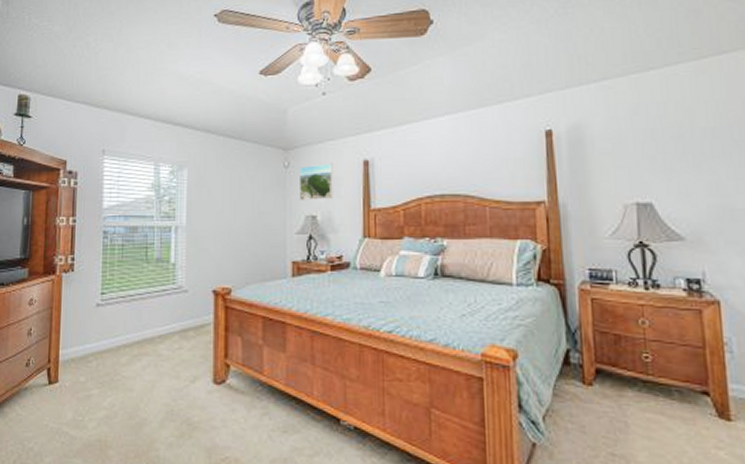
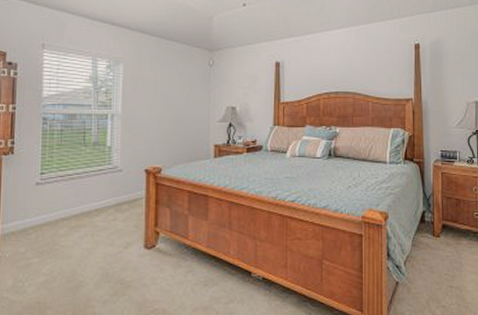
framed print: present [298,163,334,200] -> none [221,63,251,94]

